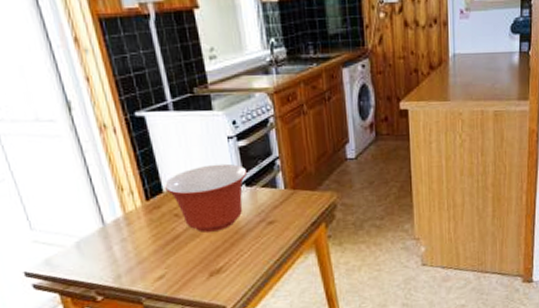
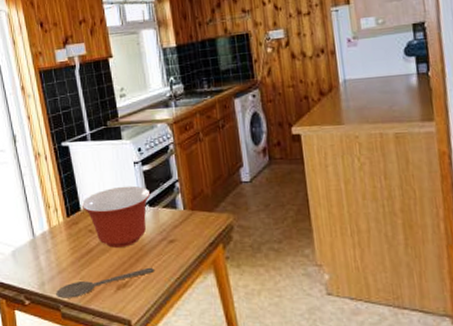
wooden spoon: none [136,250,252,291] -> present [56,267,154,298]

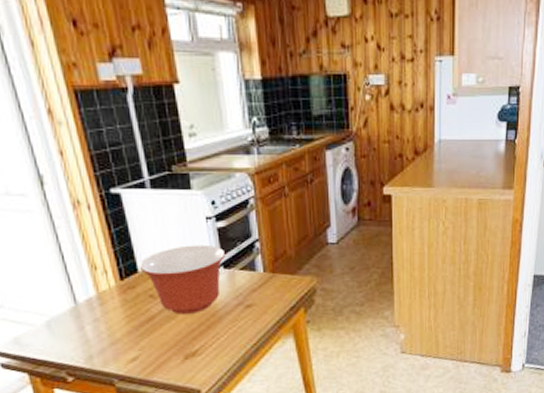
wooden spoon: present [56,267,154,298] -> none [108,334,228,372]

